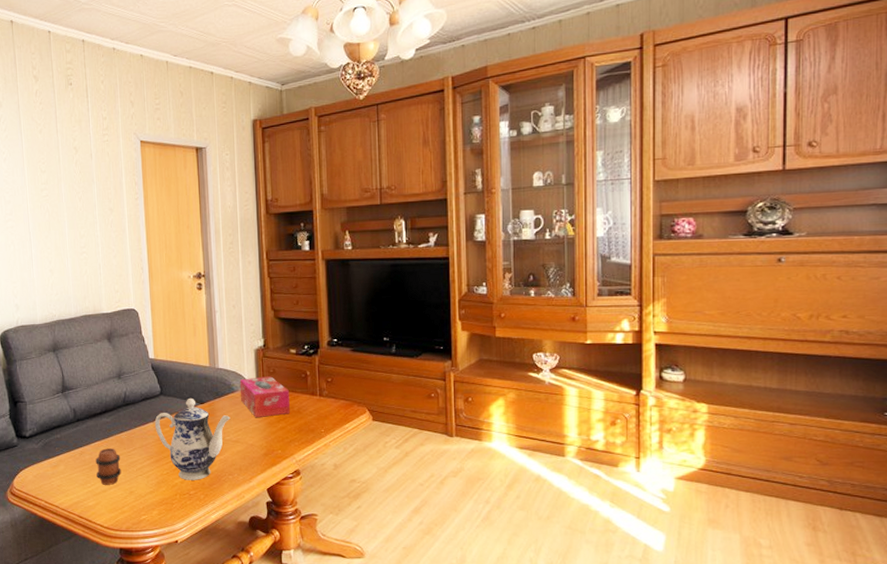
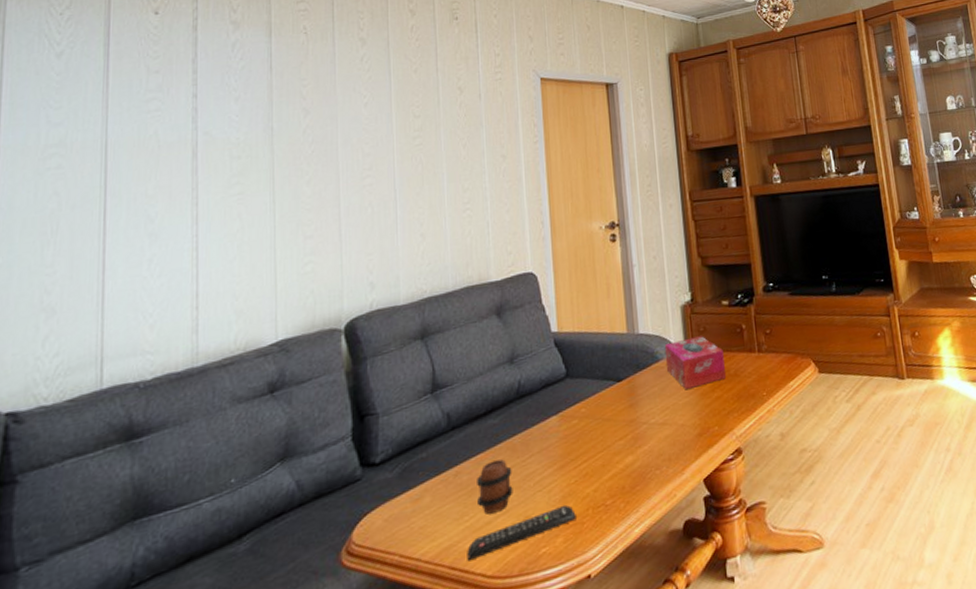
remote control: none [90,488,168,515] -> present [467,504,576,561]
teapot: present [154,398,231,480] -> none [558,375,655,487]

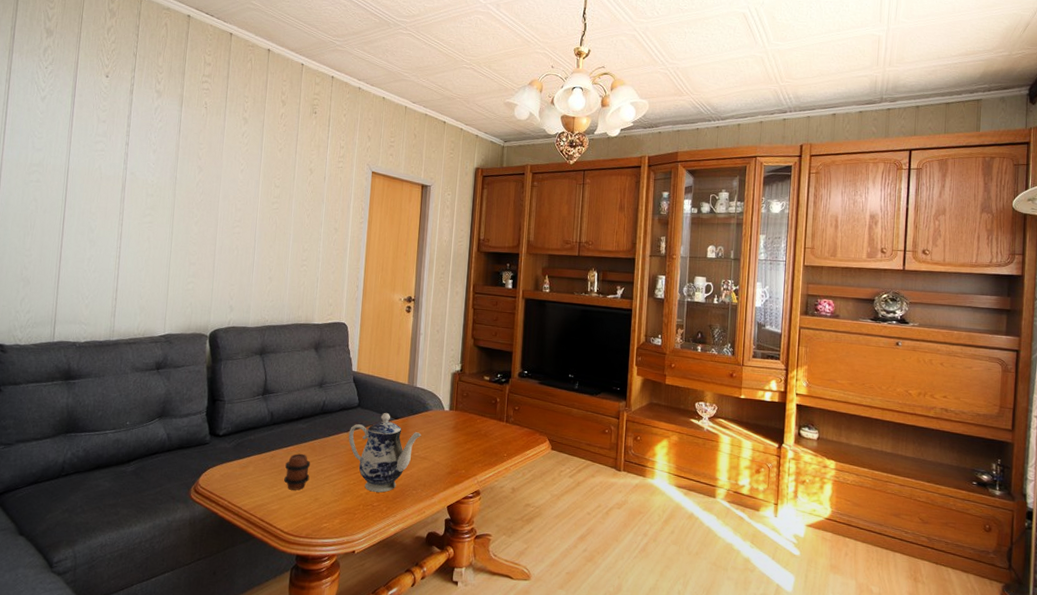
remote control: present [467,504,576,561] -> none [272,497,351,519]
teapot: none [558,375,655,487] -> present [348,412,421,493]
tissue box: present [664,336,726,389] -> none [433,399,479,437]

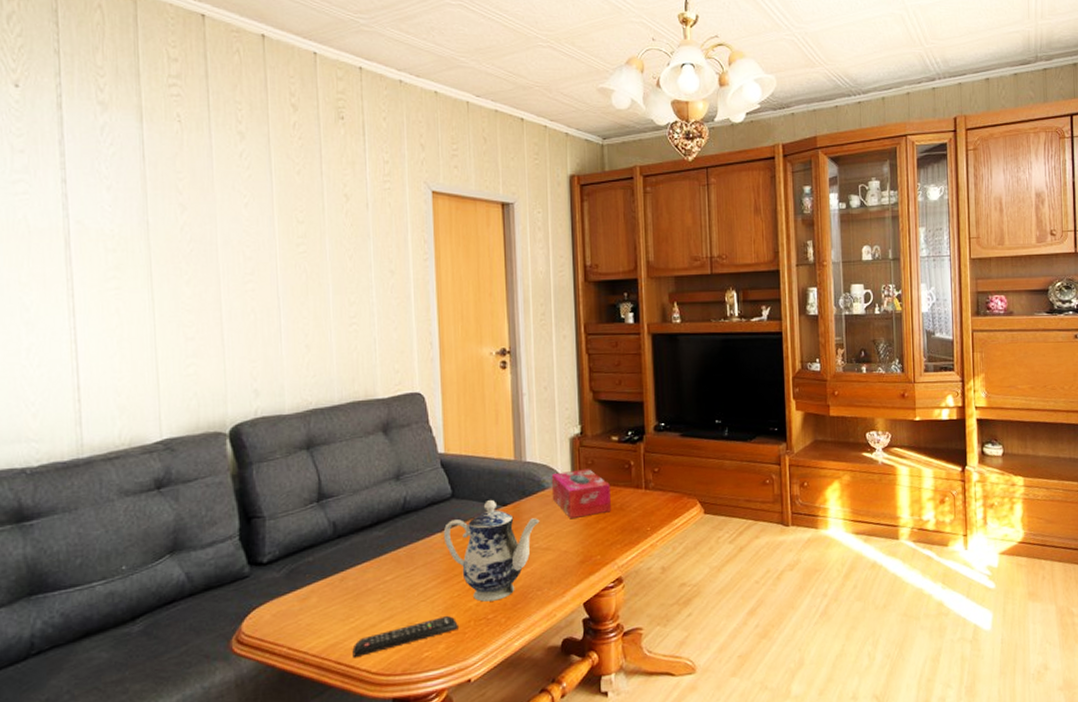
remote control: none [272,497,351,519] -> present [352,615,458,658]
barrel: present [284,454,311,490] -> none [362,569,398,618]
tissue box: none [433,399,479,437] -> present [551,469,611,518]

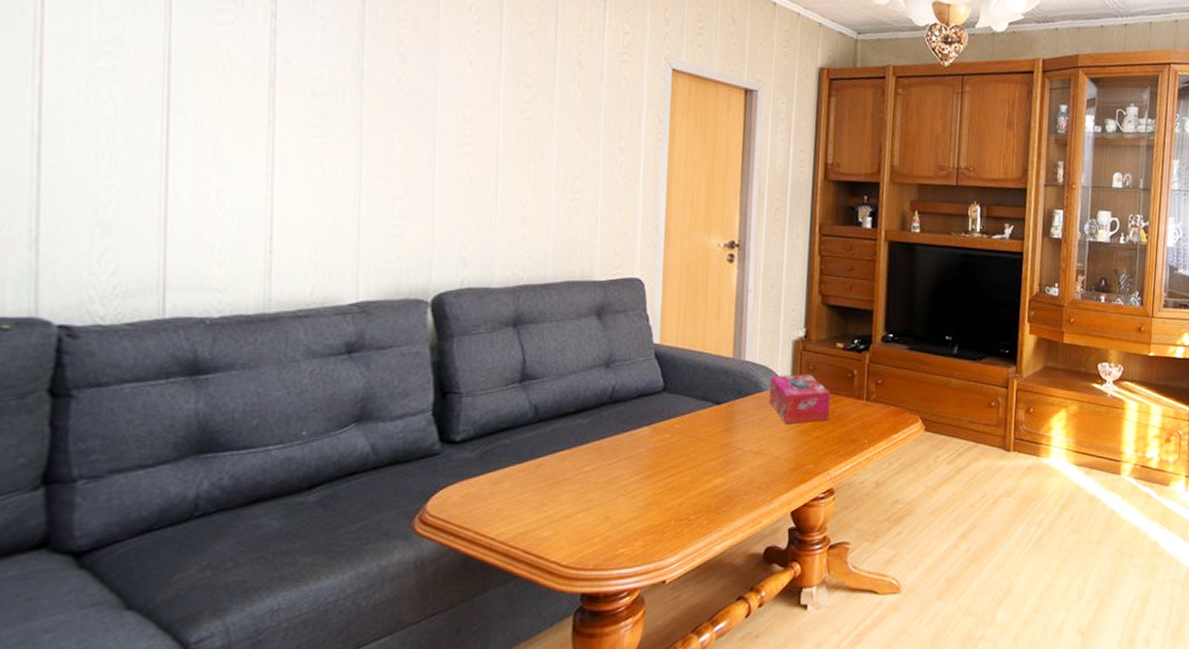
remote control: present [352,615,458,658] -> none [543,512,658,549]
teapot: present [443,499,540,602] -> none [650,396,754,502]

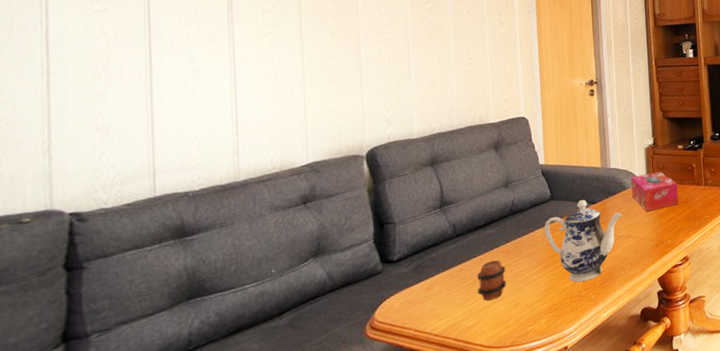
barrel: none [558,459,597,508] -> present [477,260,507,301]
teapot: none [650,396,754,502] -> present [544,199,622,283]

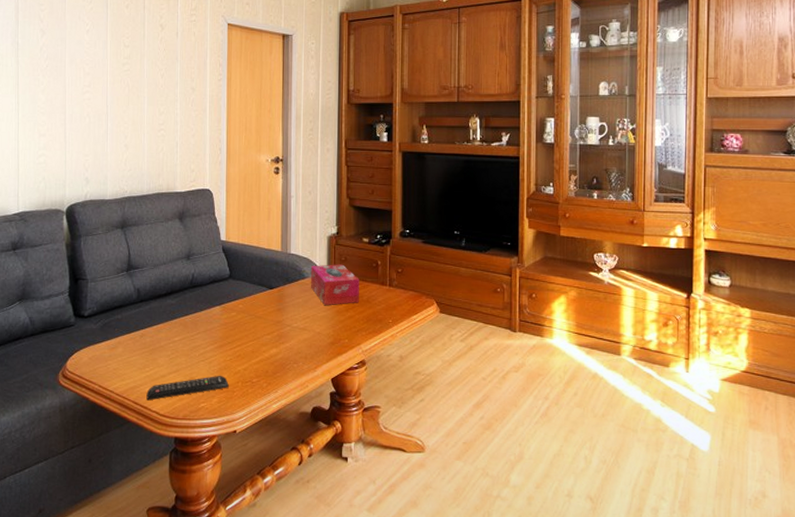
remote control: none [469,295,557,335] -> present [146,375,229,401]
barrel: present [477,260,507,301] -> none [156,331,183,370]
teapot: present [544,199,622,283] -> none [221,282,299,368]

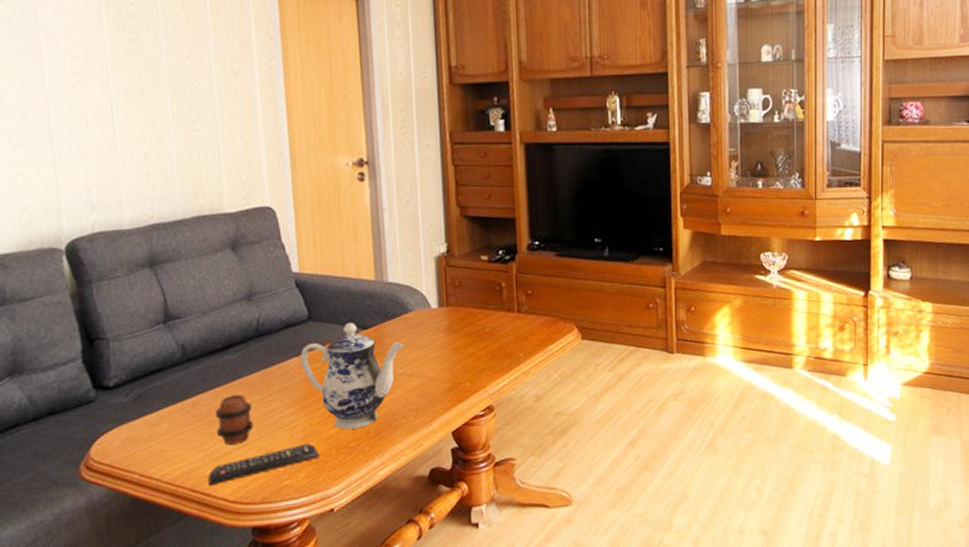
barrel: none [156,331,183,370] -> present [215,395,254,445]
teapot: none [221,282,299,368] -> present [300,322,404,430]
tissue box: present [310,264,359,305] -> none [415,290,481,343]

